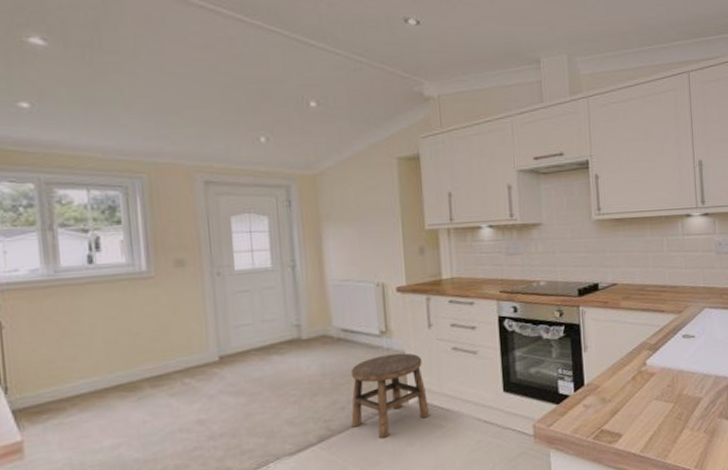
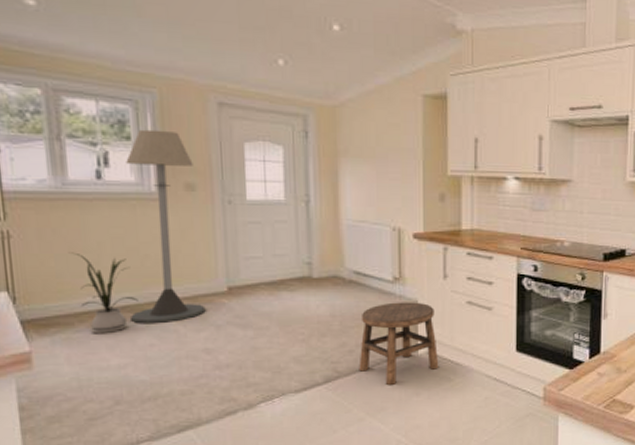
house plant: none [62,337,131,416] -> present [70,252,138,334]
floor lamp: none [117,211,198,402] -> present [126,129,206,324]

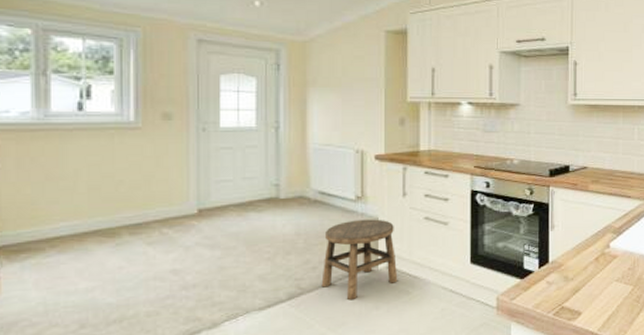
house plant: present [70,252,138,334] -> none [47,179,110,259]
floor lamp: present [126,129,206,324] -> none [102,64,176,248]

